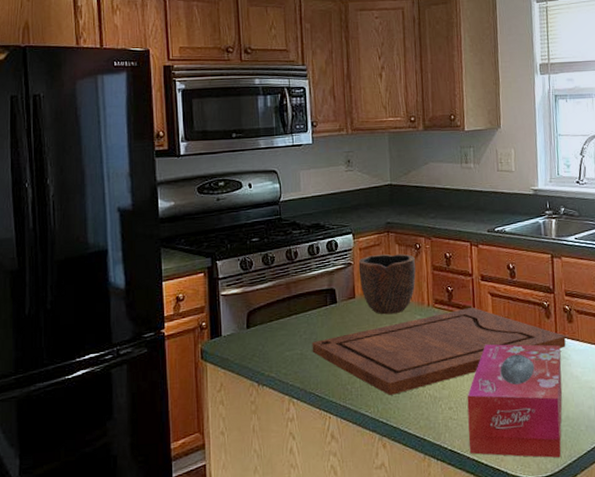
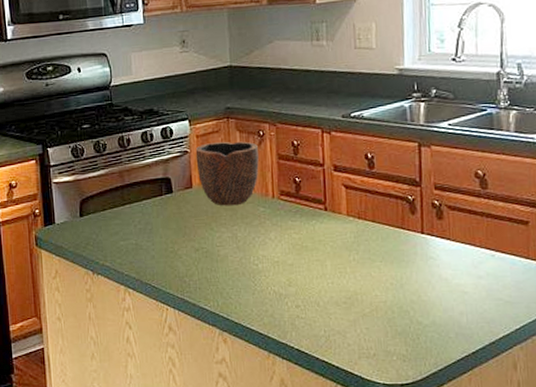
cutting board: present [312,308,566,395] -> none [147,200,434,290]
tissue box: present [467,344,563,458] -> none [316,240,429,366]

